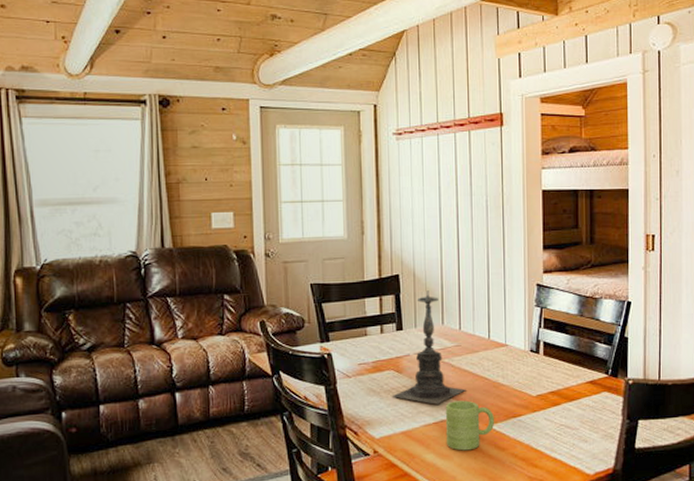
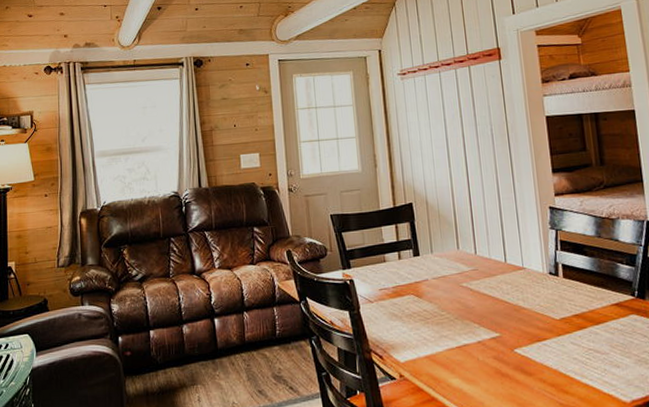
candle holder: present [393,290,466,405] -> none [414,217,487,329]
mug: present [445,400,495,451] -> none [467,324,520,376]

